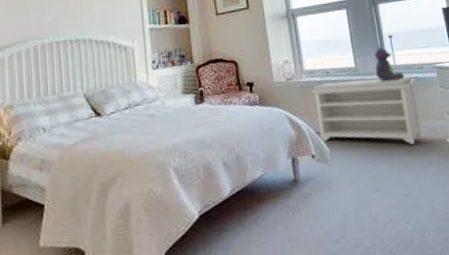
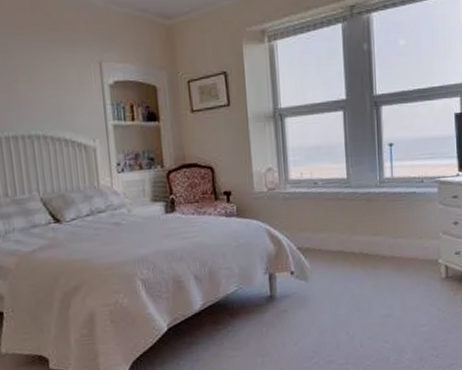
bench: present [311,76,422,145] -> none [296,191,415,264]
stuffed bear: present [374,45,404,81] -> none [369,154,401,196]

